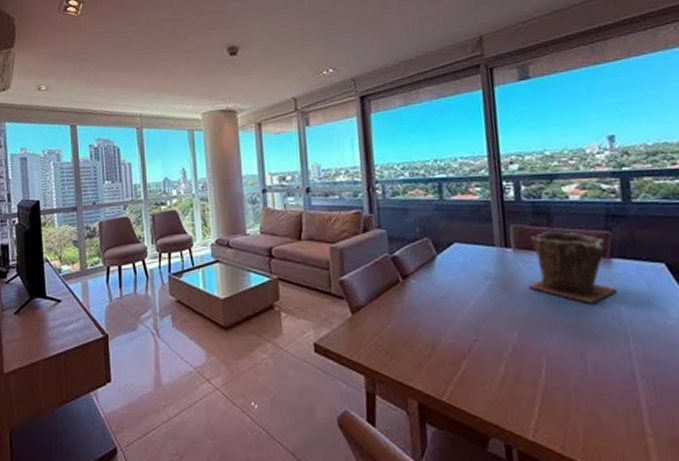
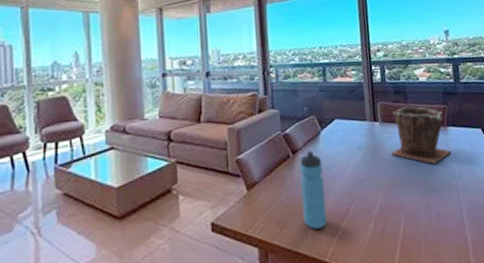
water bottle: none [411,277,445,364] -> present [300,151,328,229]

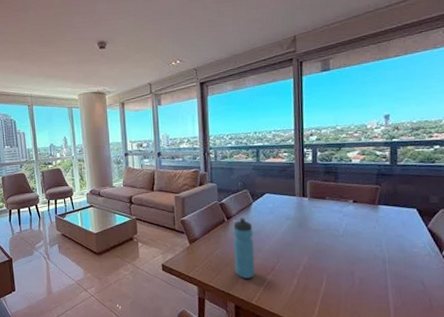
plant pot: present [391,106,451,164] -> none [318,185,380,237]

